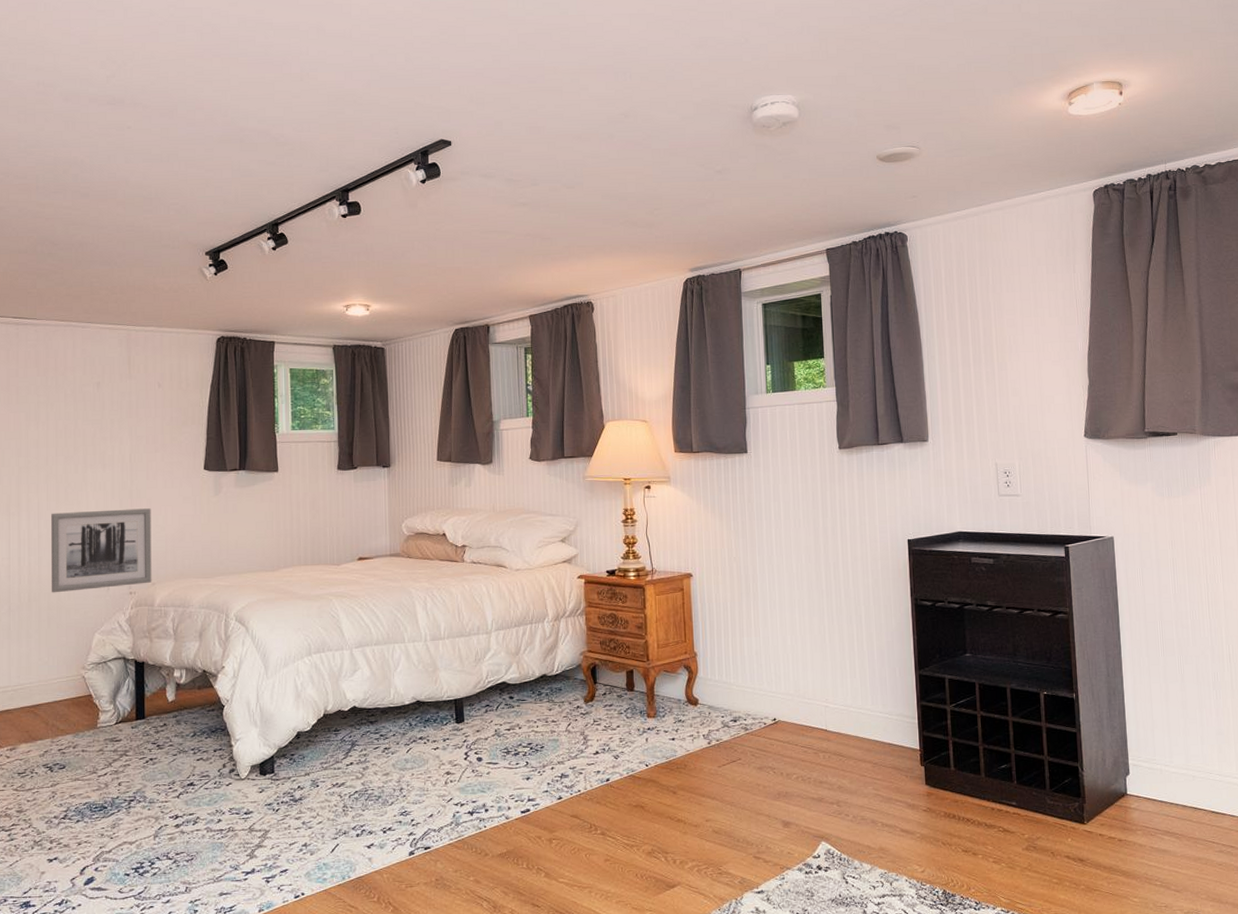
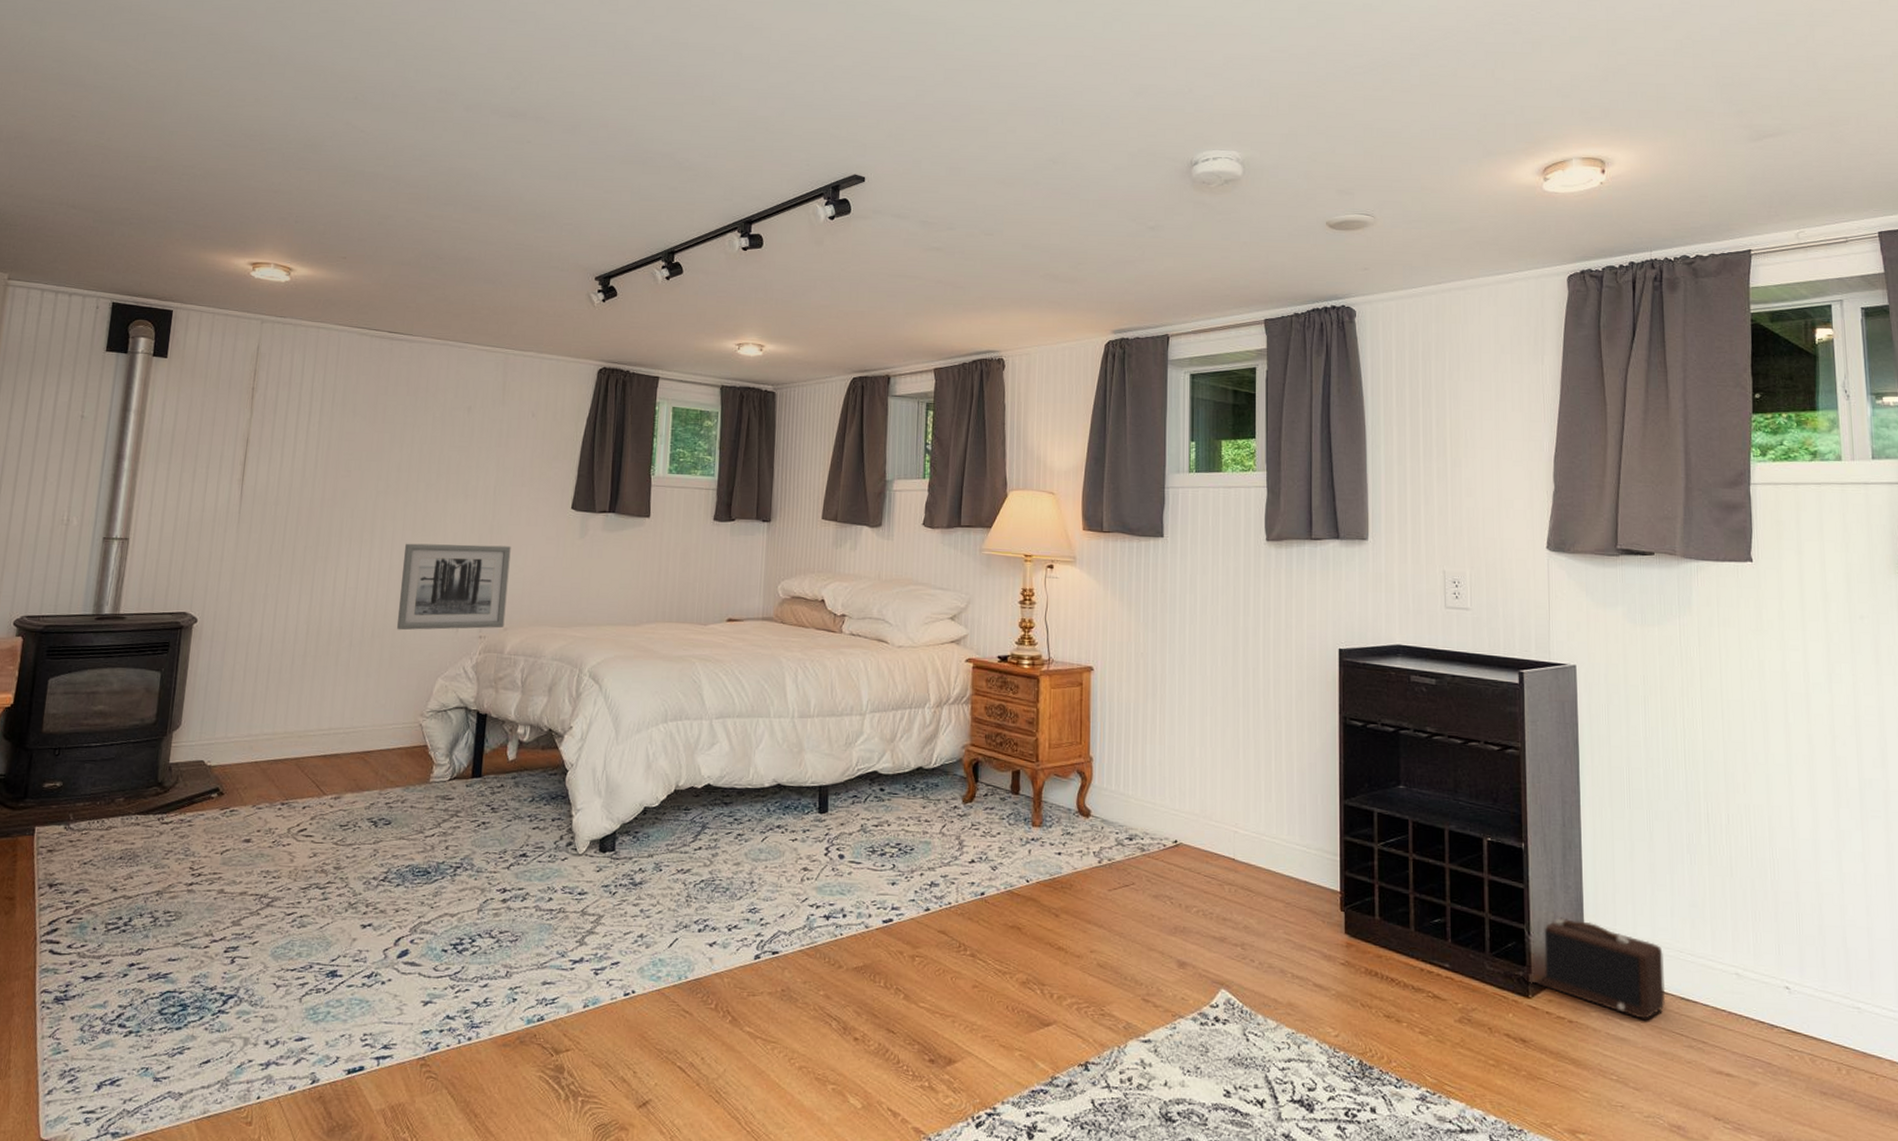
speaker: none [1087,753,1199,833] -> present [1532,916,1666,1019]

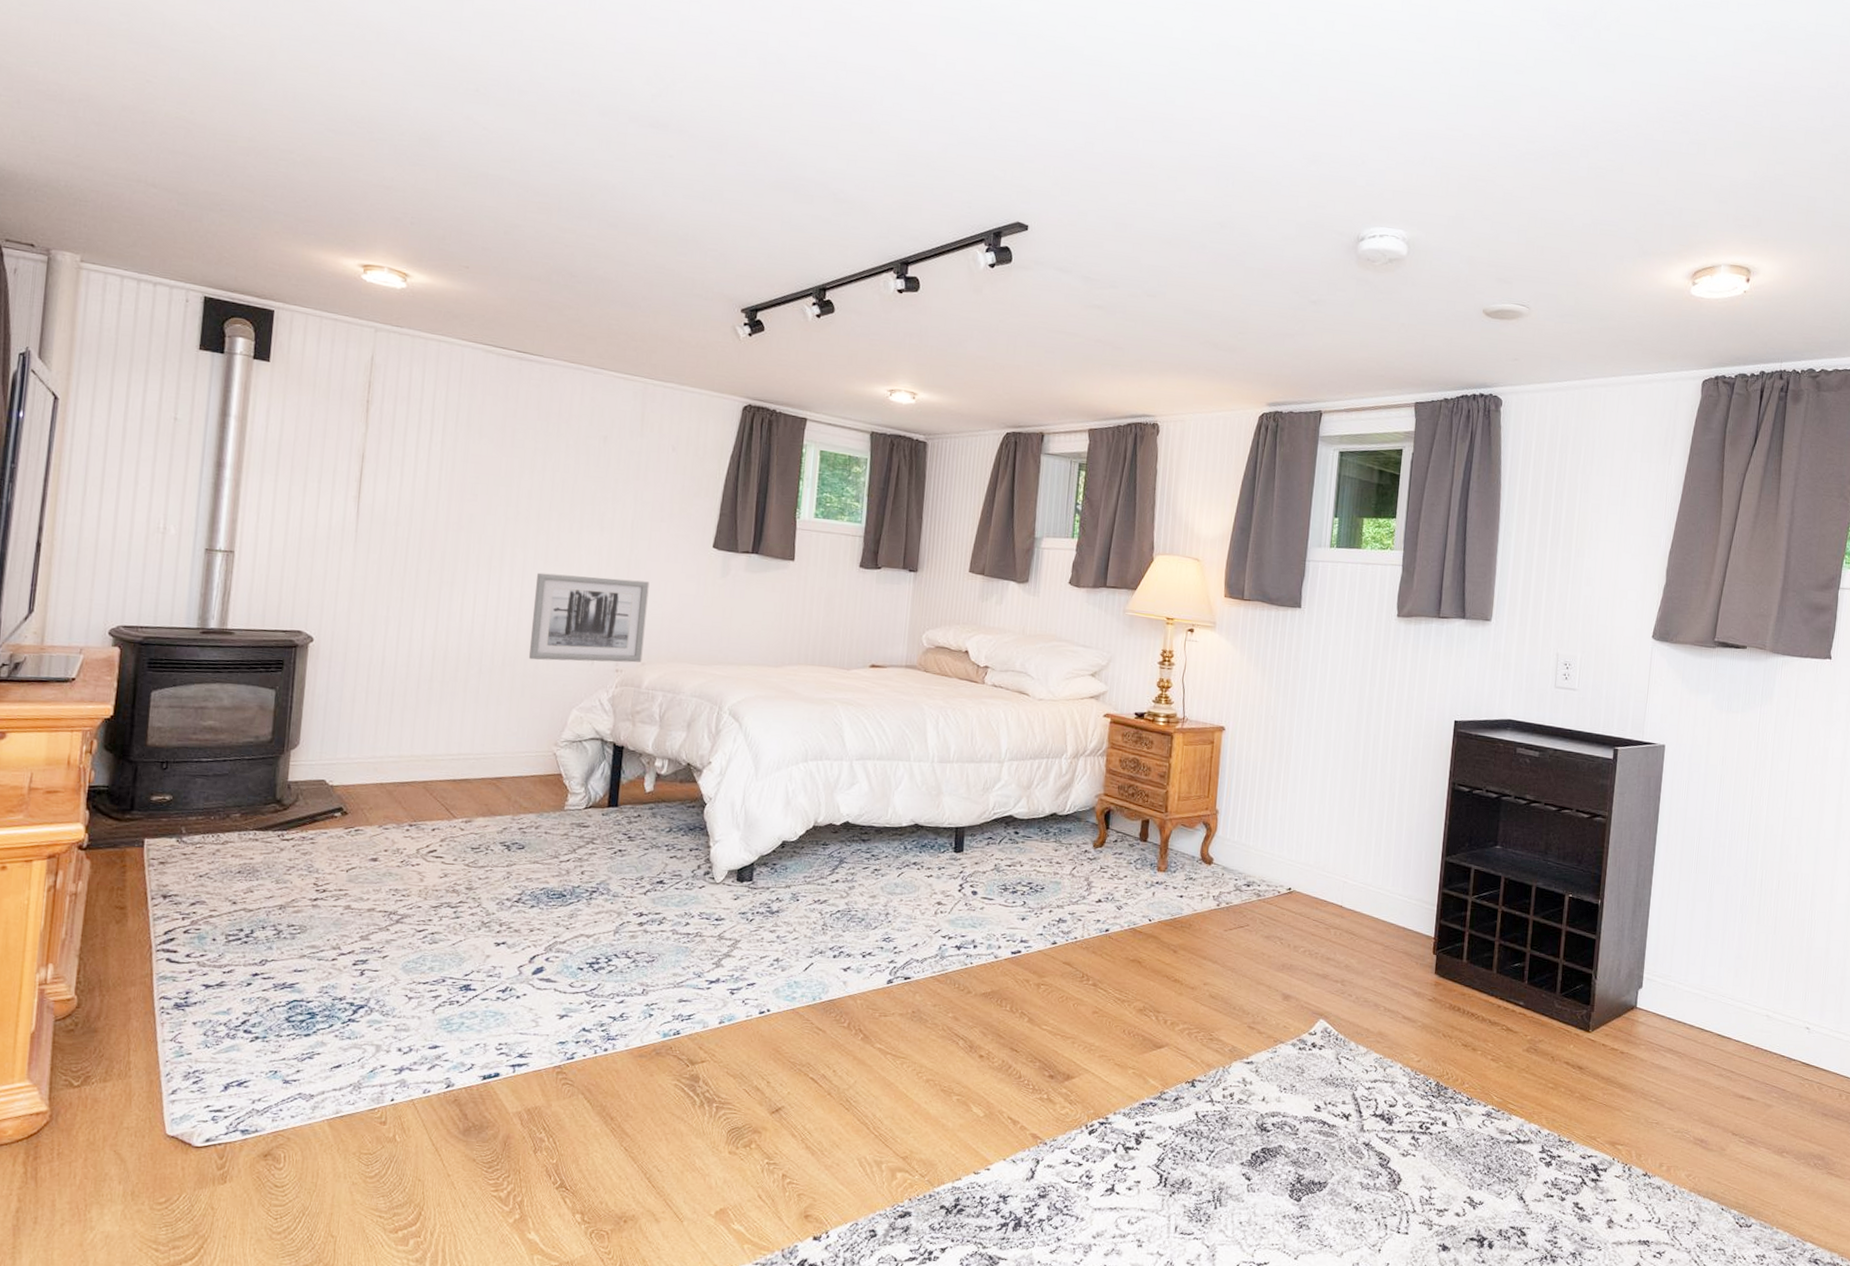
speaker: present [1532,916,1666,1019] -> none [1593,963,1708,1052]

